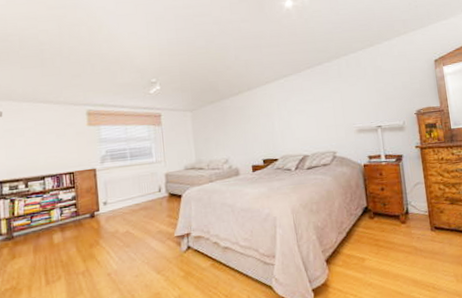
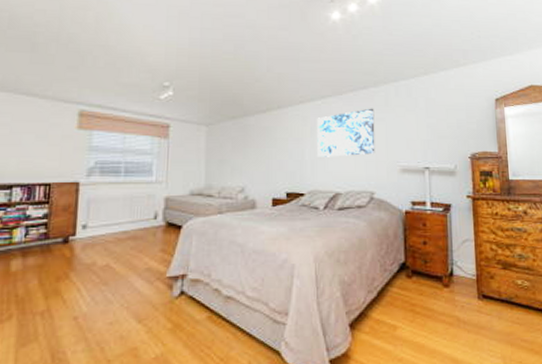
wall art: none [282,81,334,127] -> present [317,108,375,157]

